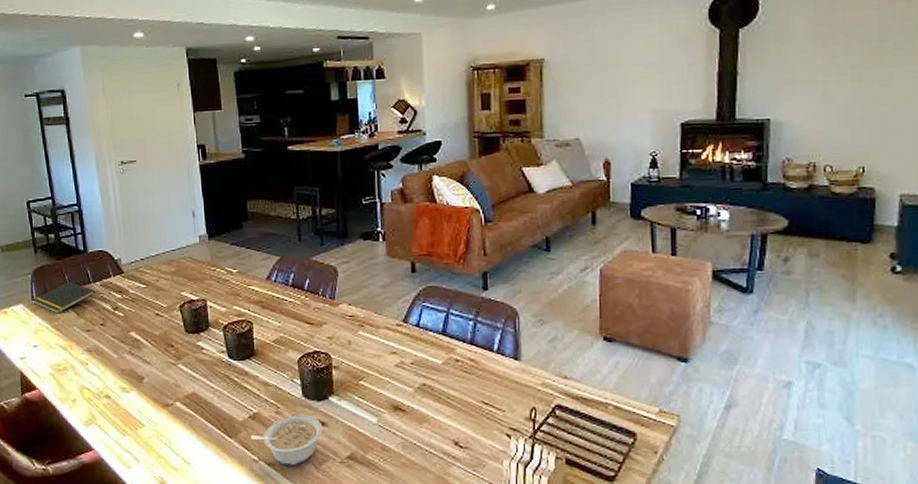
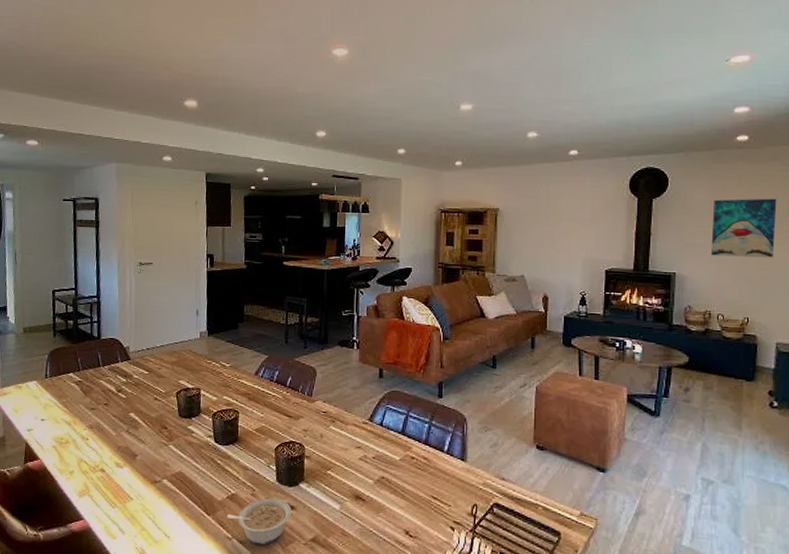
notepad: present [32,282,95,314] -> none [46,364,103,392]
wall art: none [815,13,902,94] -> present [711,198,777,258]

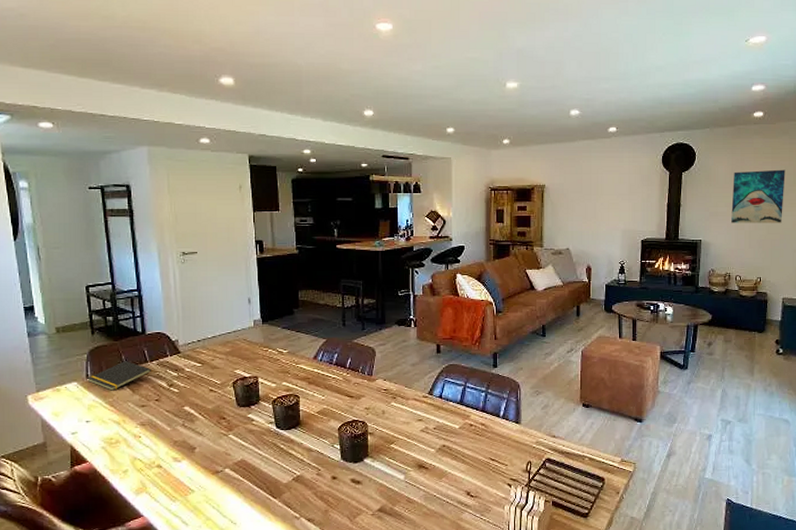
notepad: none [46,364,103,392] -> present [87,361,151,391]
legume: present [227,497,292,545] -> none [294,475,358,521]

